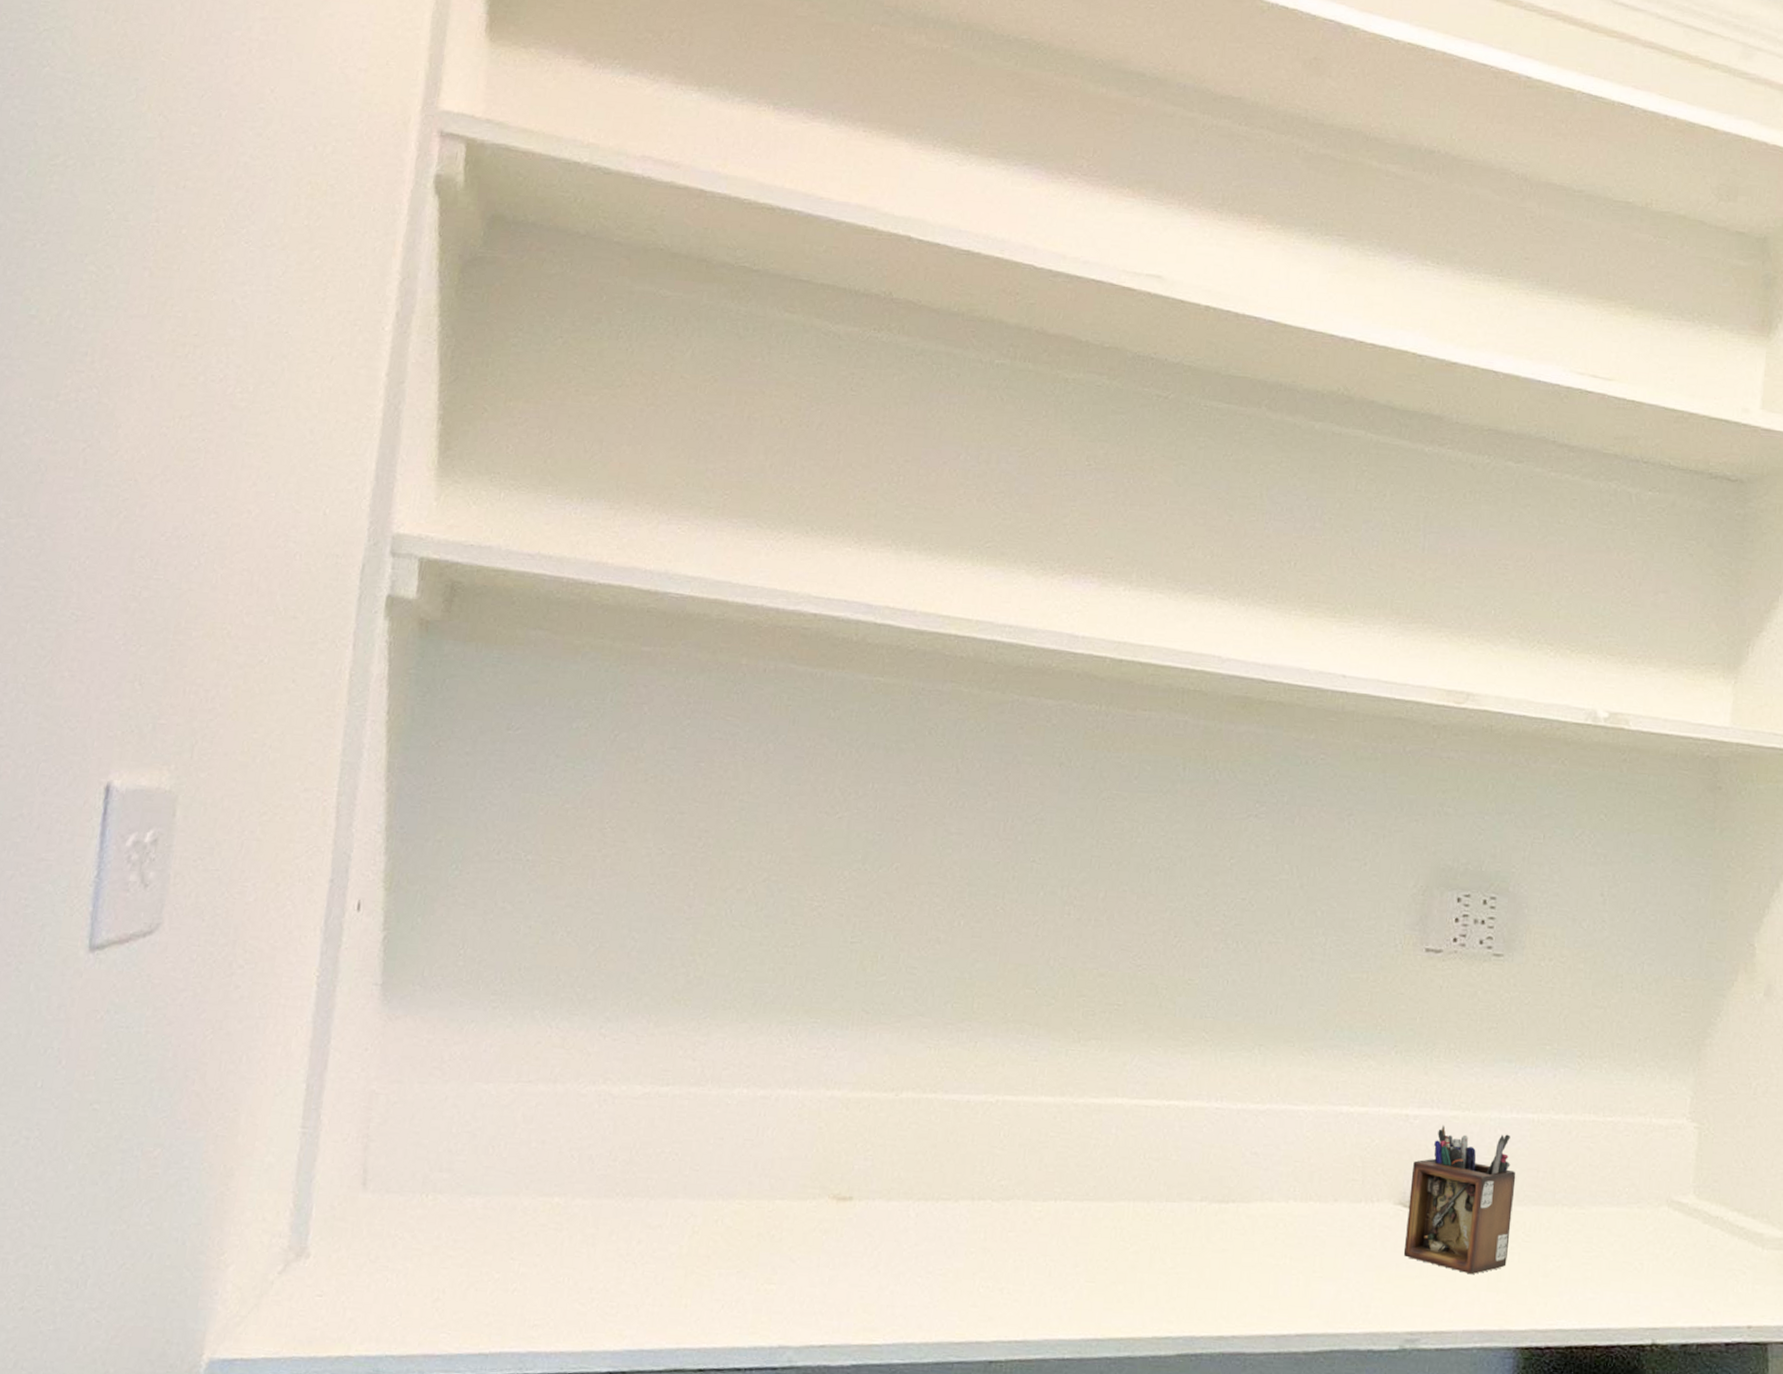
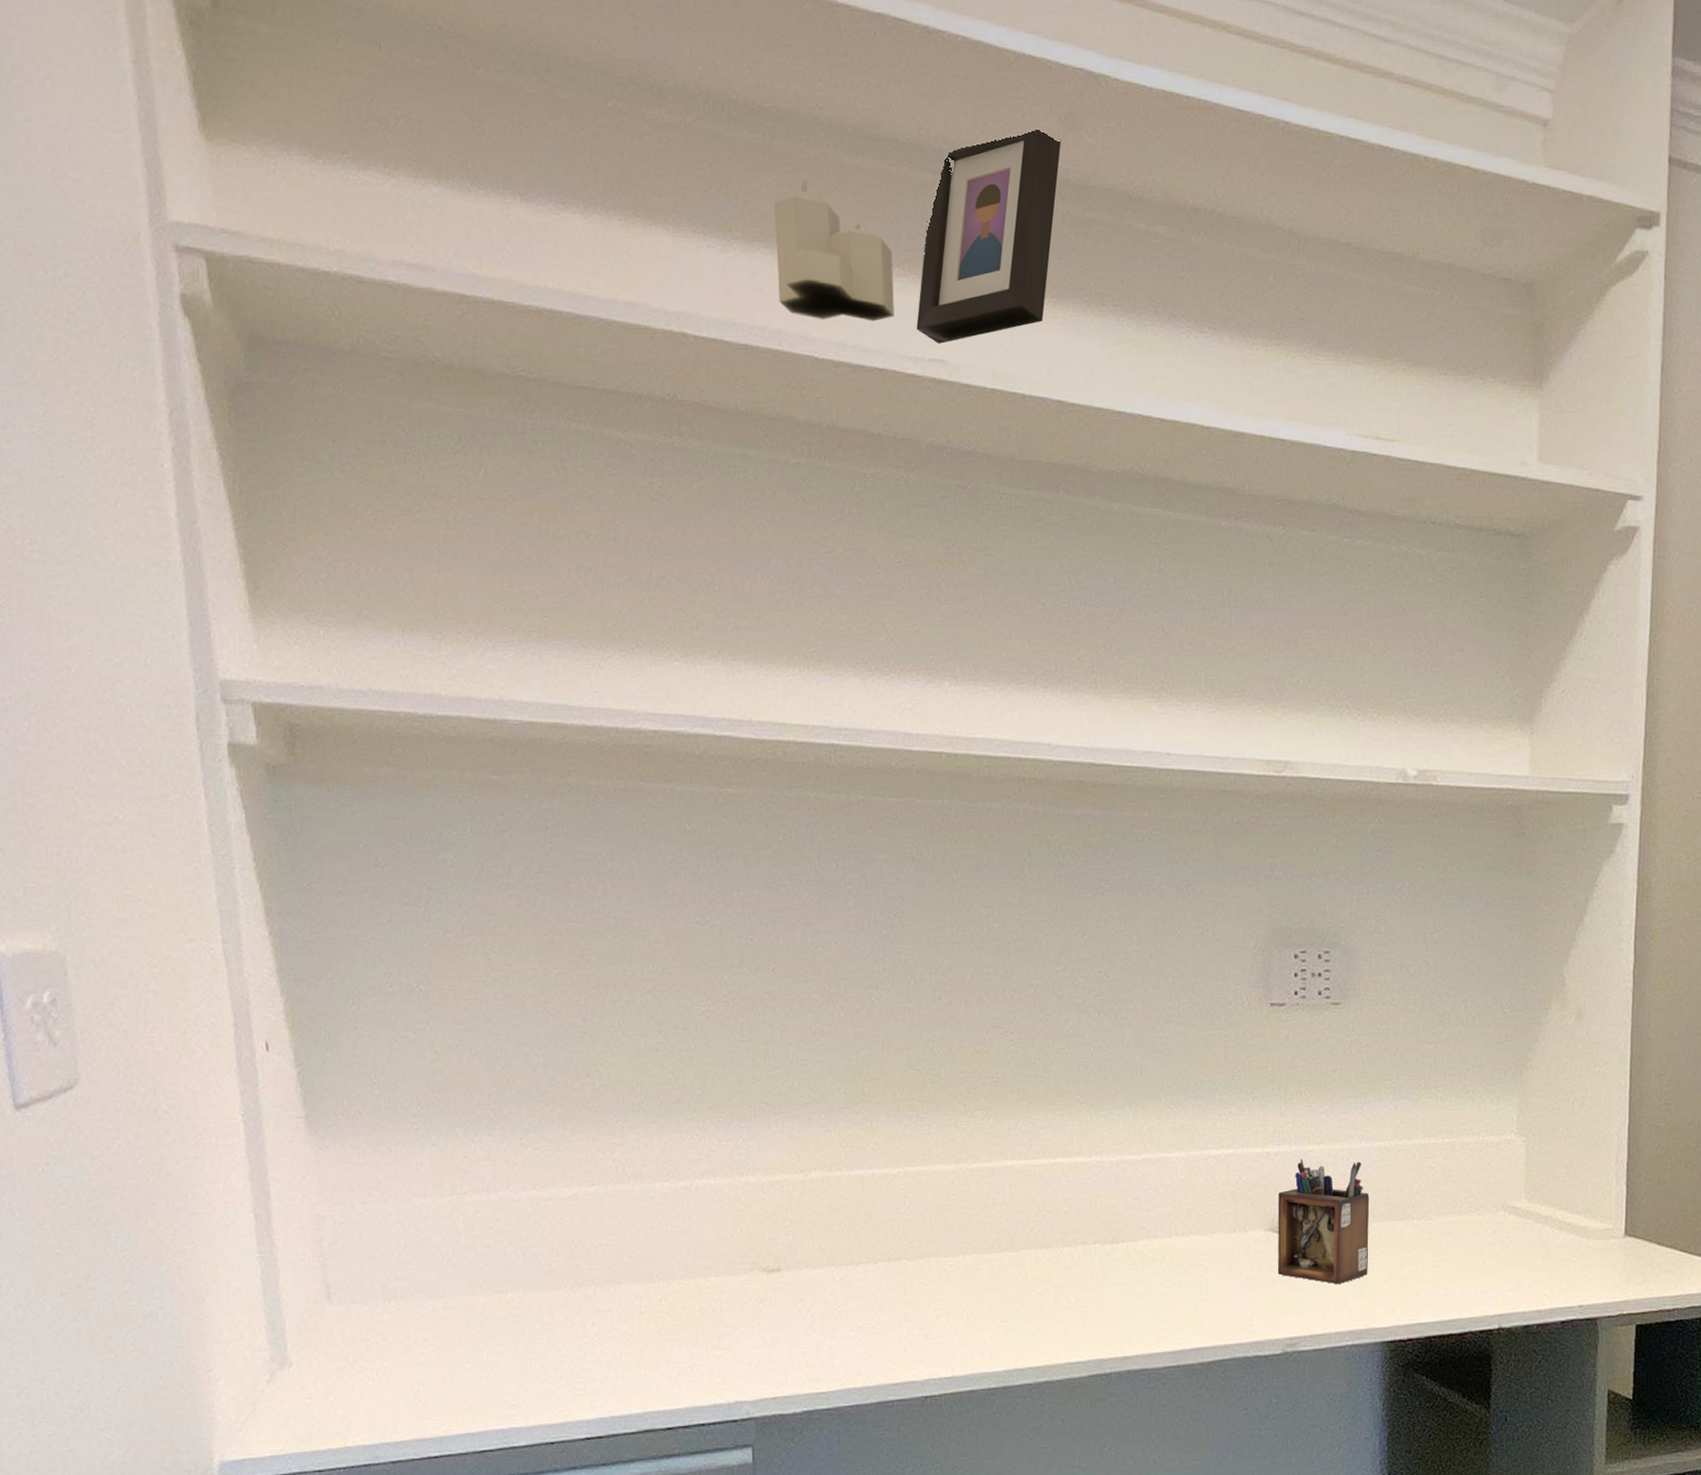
candle: none [1007,105,1125,237] -> present [774,180,894,322]
picture frame: none [1138,72,1305,261] -> present [916,130,1062,344]

